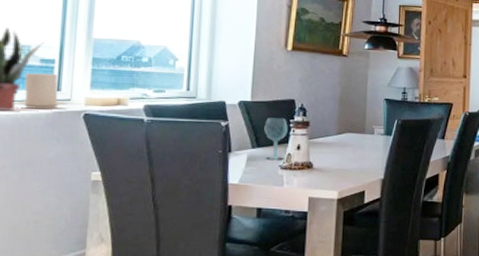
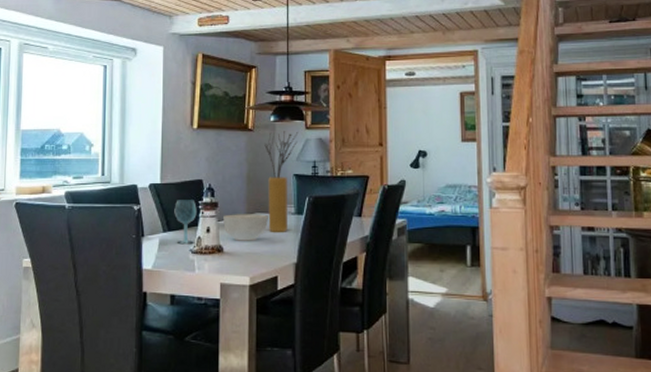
bowl: none [313,133,358,159] -> present [222,214,268,241]
vase: none [358,59,391,151] -> present [264,131,299,232]

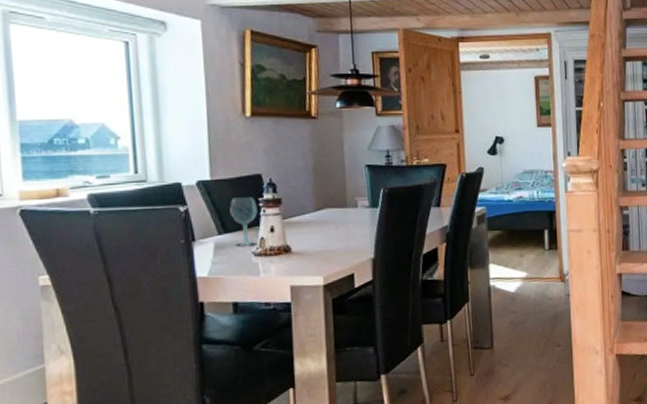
bowl: present [222,214,268,241] -> none [287,209,340,239]
vase: present [264,131,299,232] -> none [331,118,369,228]

